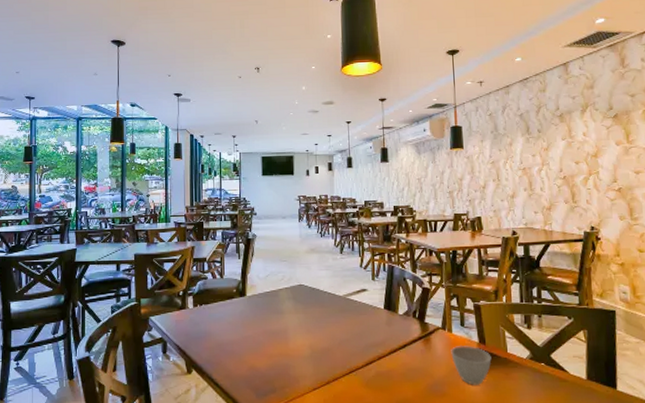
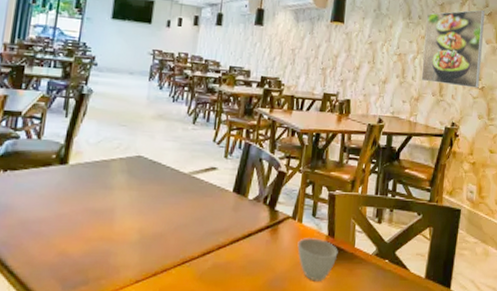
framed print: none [546,114,616,191] -> present [421,10,485,88]

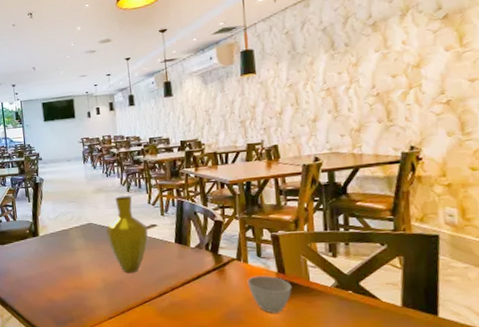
vase: none [156,127,207,224] -> present [105,195,149,273]
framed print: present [421,10,485,88] -> none [355,15,443,110]

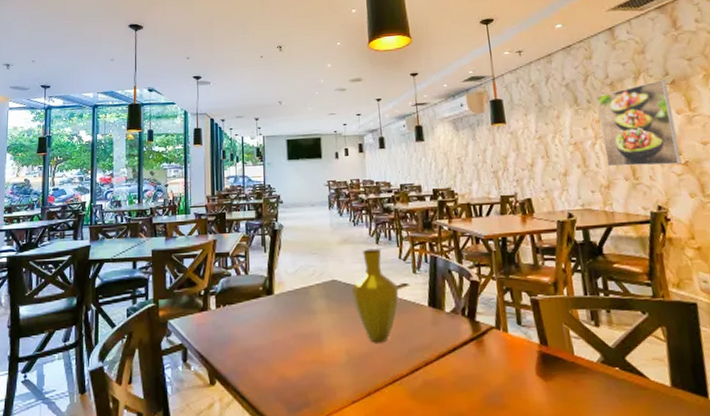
cup: present [247,275,292,313] -> none [508,348,557,395]
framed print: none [355,15,443,110] -> present [596,80,682,167]

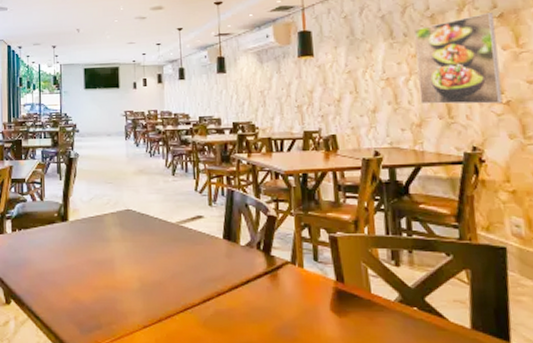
vase: present [351,248,399,343] -> none [145,180,194,272]

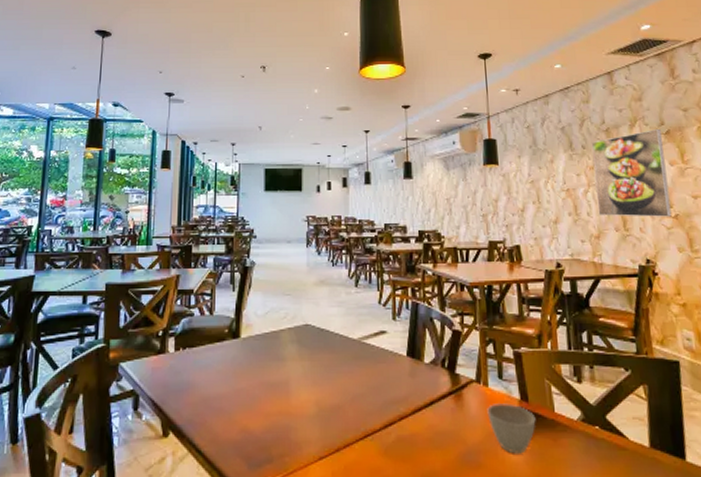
cup: none [302,284,352,330] -> present [487,403,536,454]

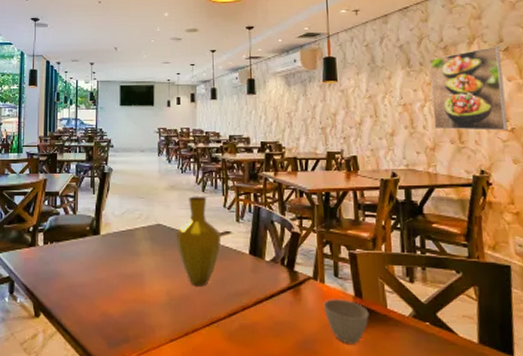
vase: none [325,292,377,394] -> present [175,196,222,286]

